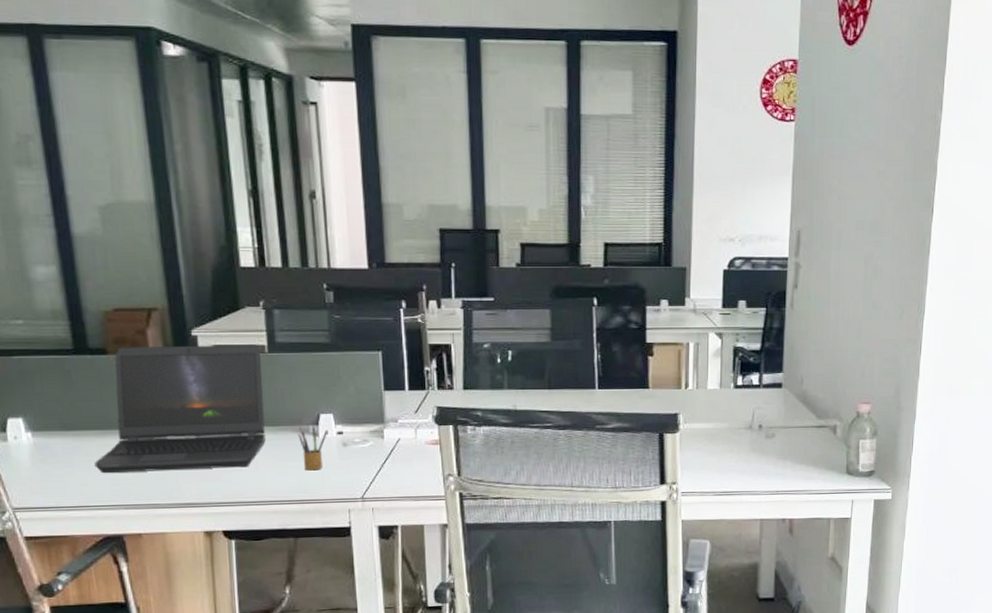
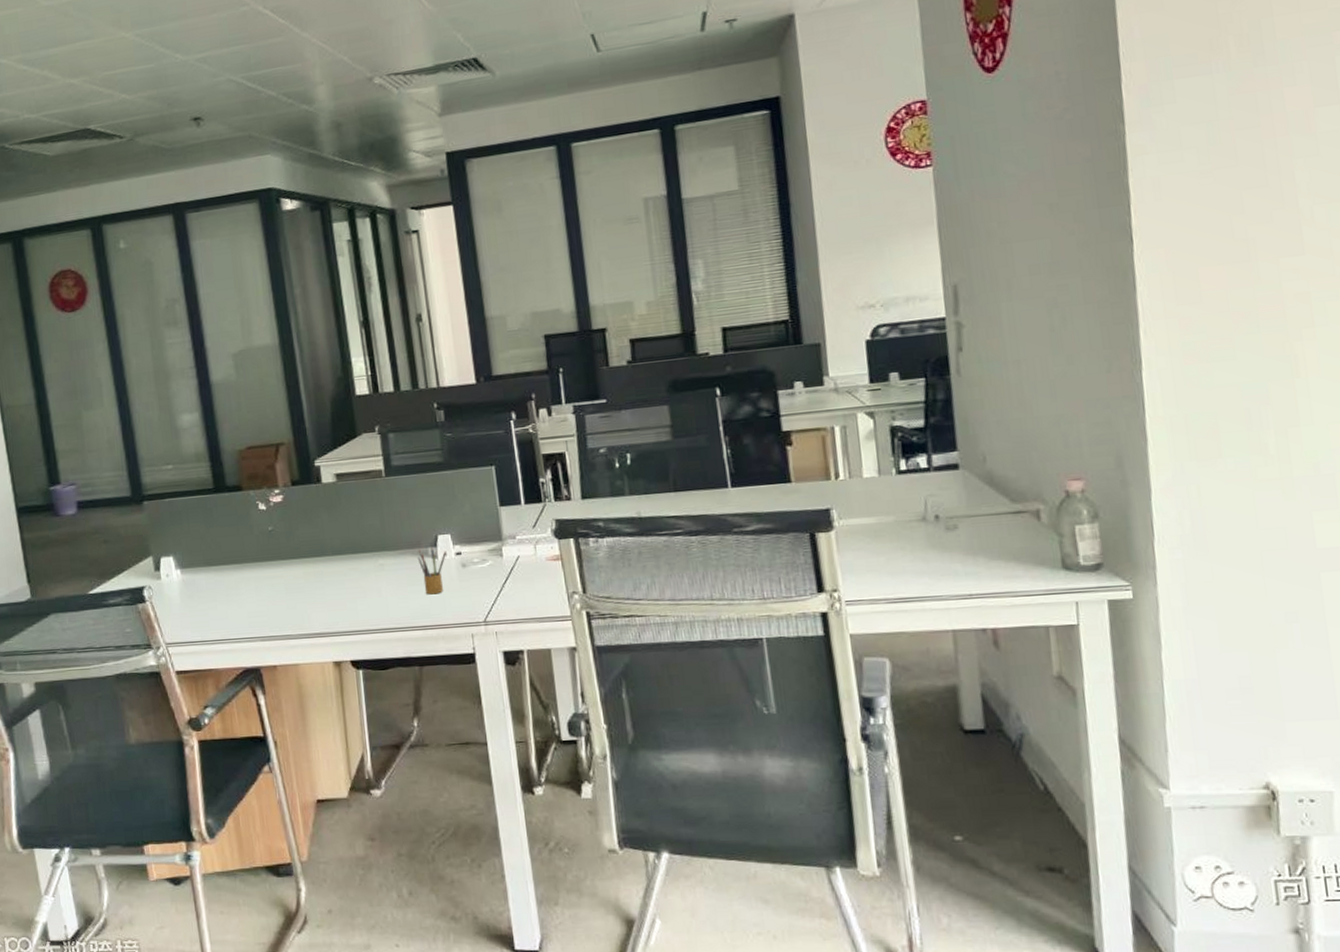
laptop computer: present [94,344,266,474] -> none [233,469,387,607]

